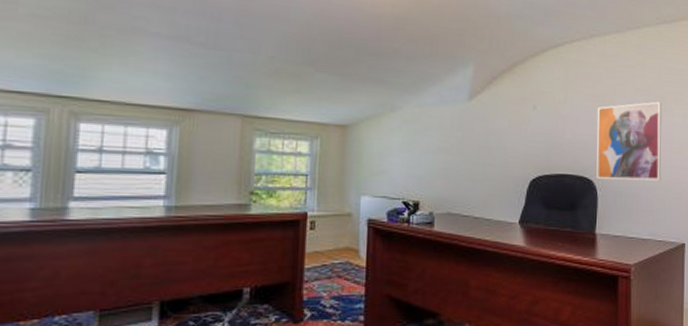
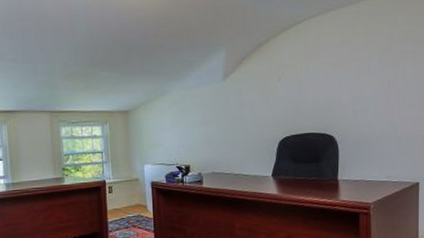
wall art: present [596,101,662,181] -> none [335,61,396,135]

